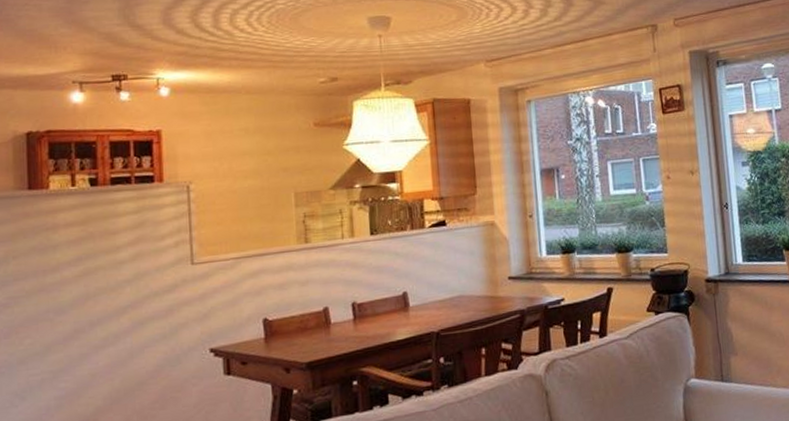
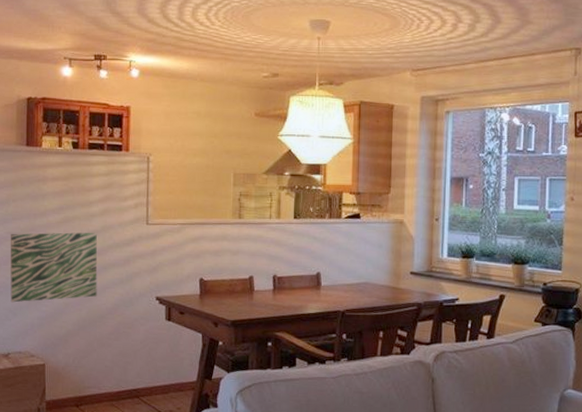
wall art: none [12,282,133,384] -> present [10,232,98,303]

